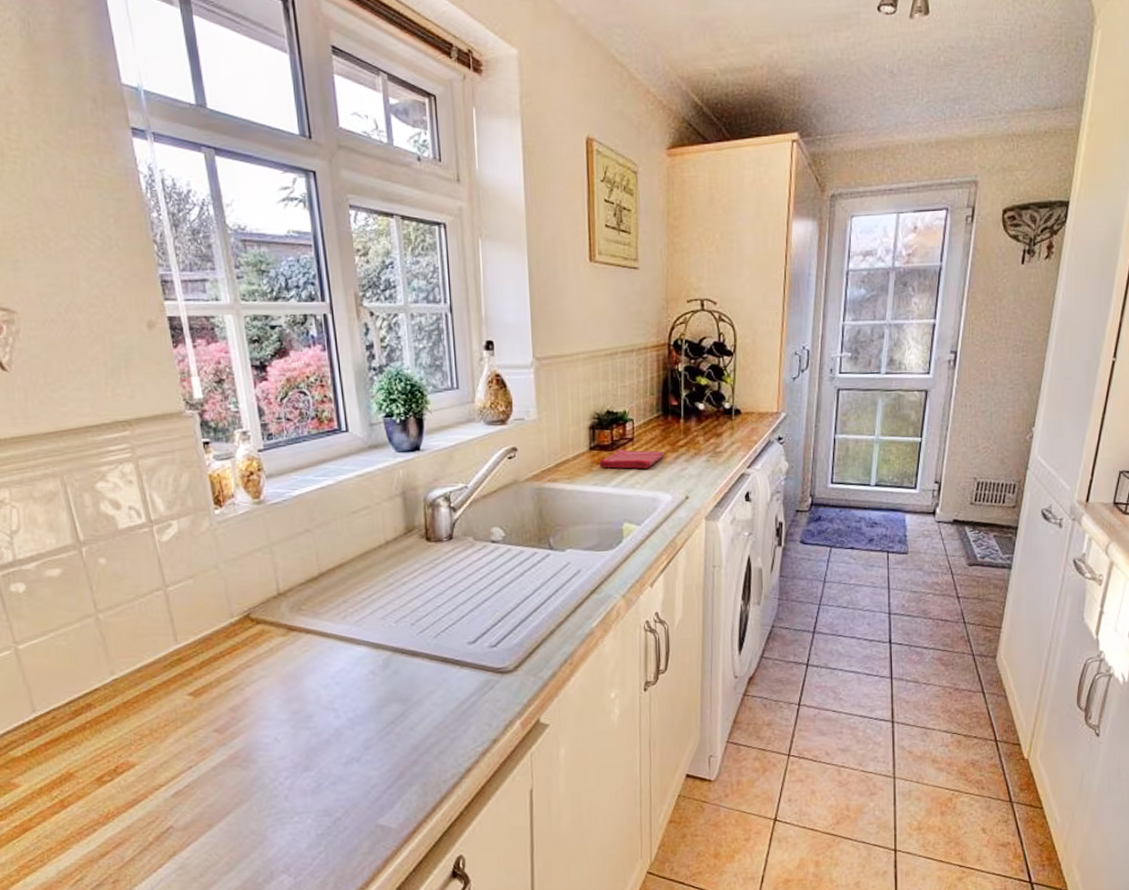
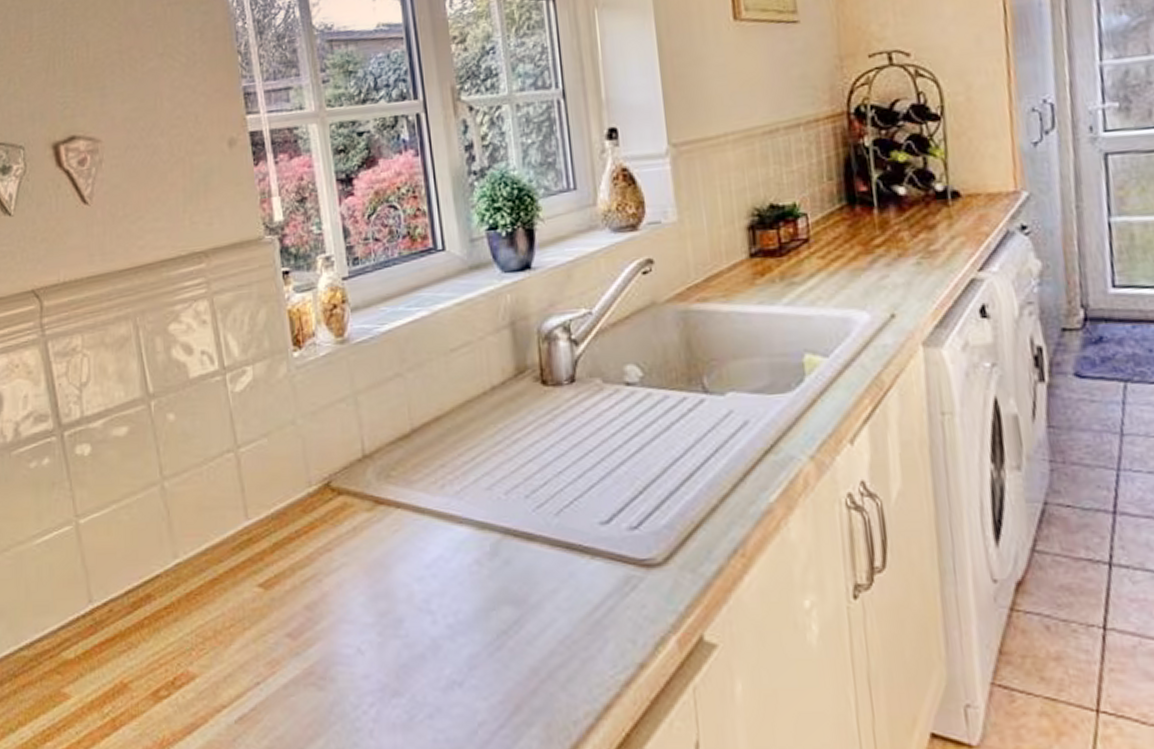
dish towel: present [599,448,665,469] -> none [764,253,855,281]

